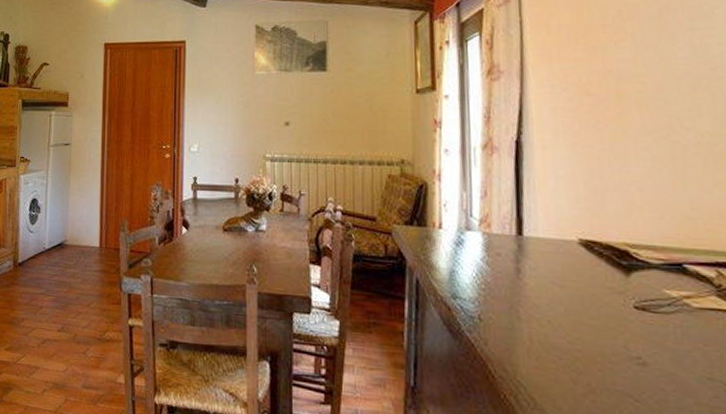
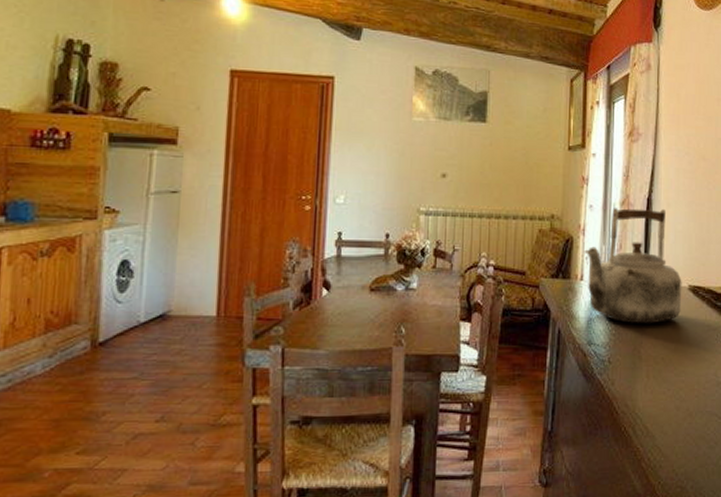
kettle: none [440,150,570,281] -> present [583,207,682,324]

